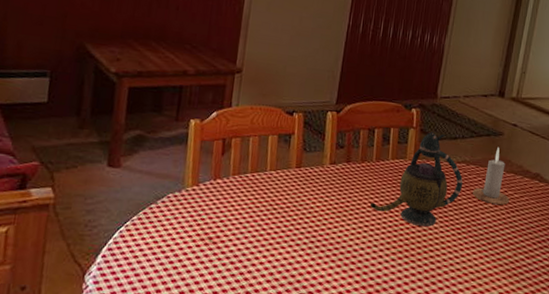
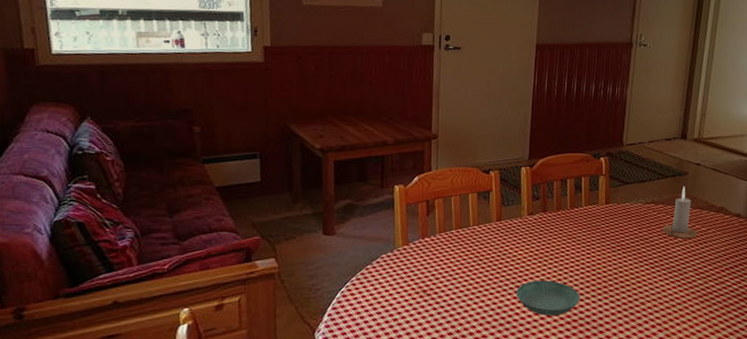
saucer: none [309,236,379,278] -> present [516,280,580,315]
teapot: present [369,132,463,227] -> none [568,178,653,264]

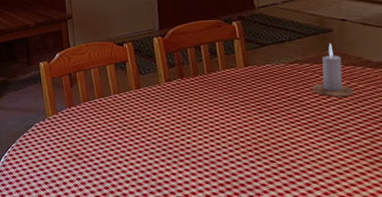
saucer: present [516,280,580,315] -> none [163,143,231,177]

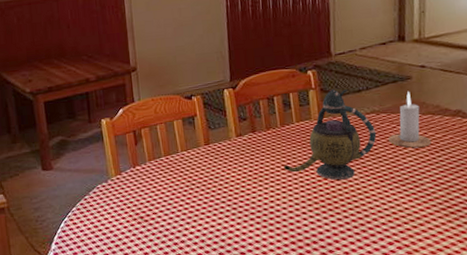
teapot: none [210,40,301,125] -> present [283,89,377,180]

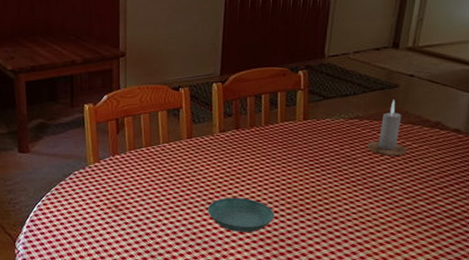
saucer: none [233,200,303,236] -> present [207,197,275,232]
teapot: present [283,89,377,180] -> none [261,92,357,182]

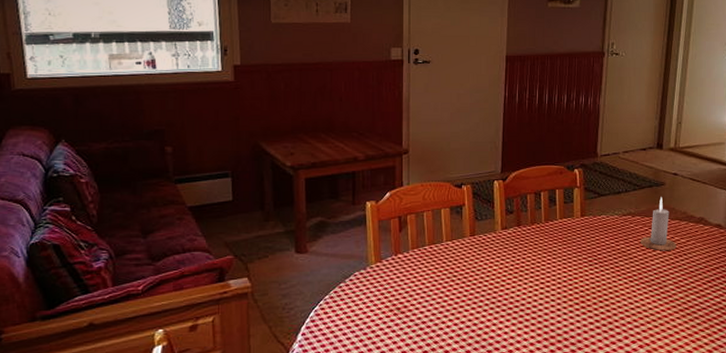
saucer: present [207,197,275,232] -> none [491,295,557,332]

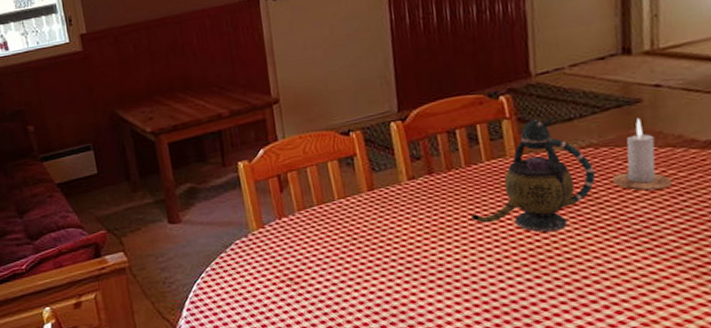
teapot: none [543,189,631,278] -> present [470,118,596,232]

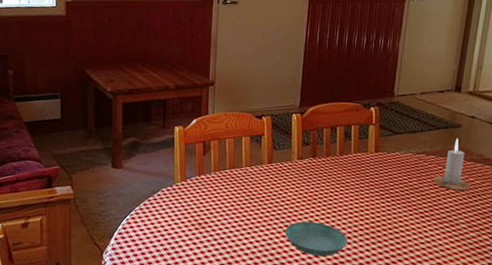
saucer: none [407,258,499,303] -> present [284,221,348,256]
teapot: present [470,118,596,232] -> none [336,127,424,211]

